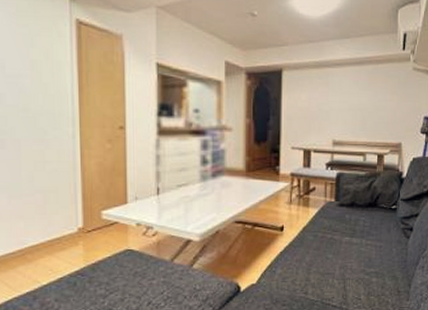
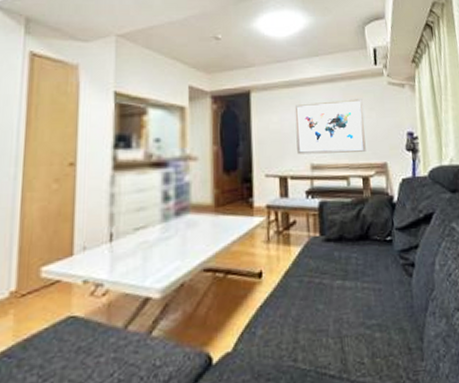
wall art: none [322,82,387,133] -> present [294,99,366,155]

